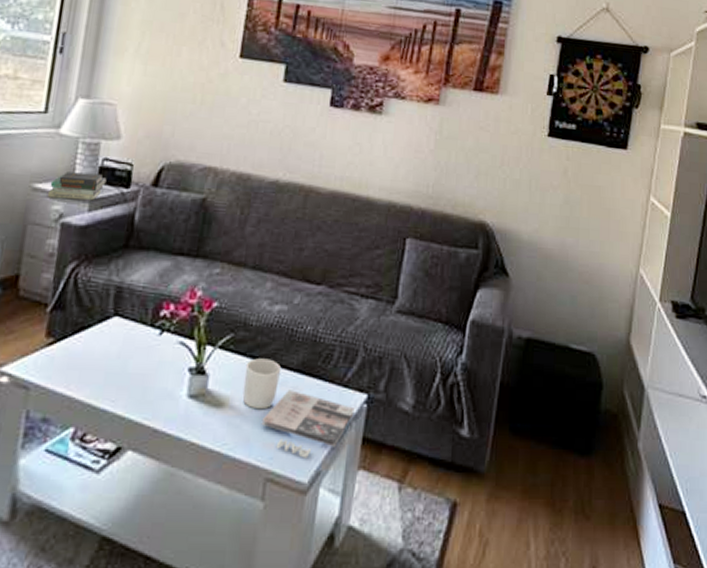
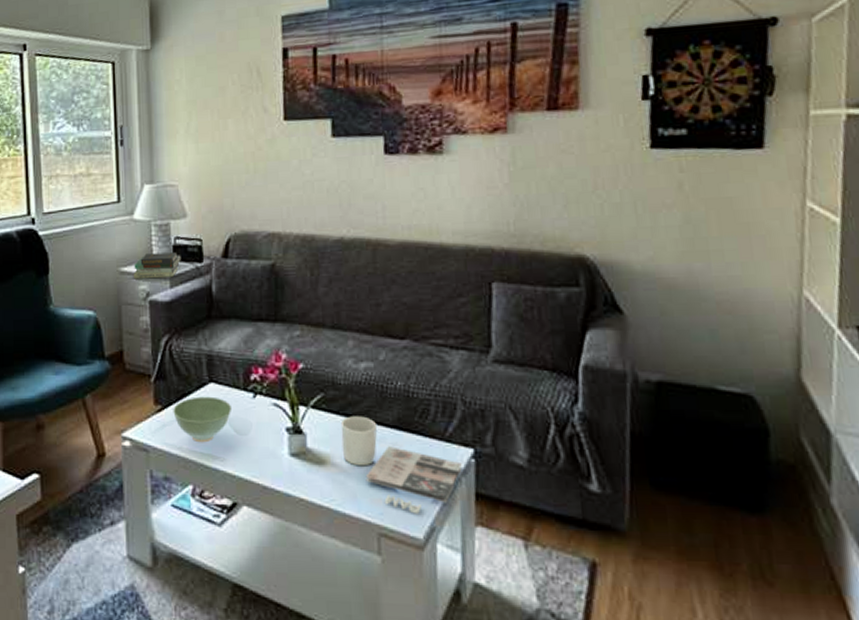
bowl: none [66,330,134,382] -> present [173,396,231,443]

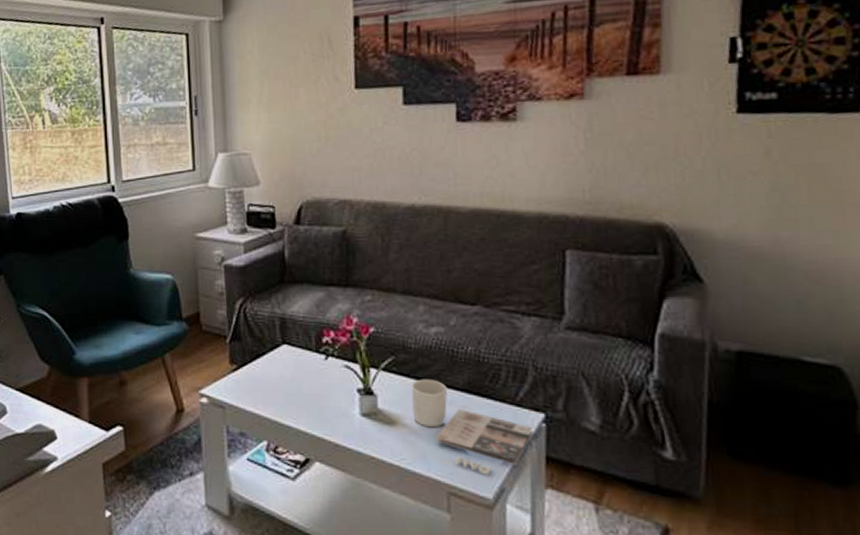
books: present [133,252,181,279] -> none [208,219,255,245]
bowl: present [173,396,231,443] -> none [248,357,304,402]

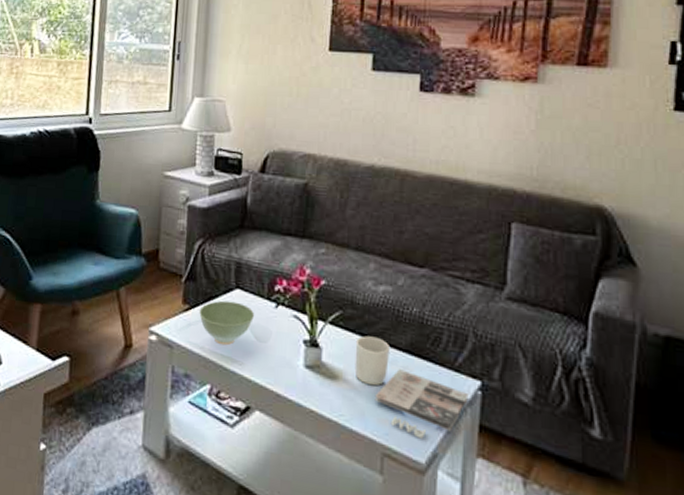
bowl: none [248,357,304,402] -> present [199,300,254,346]

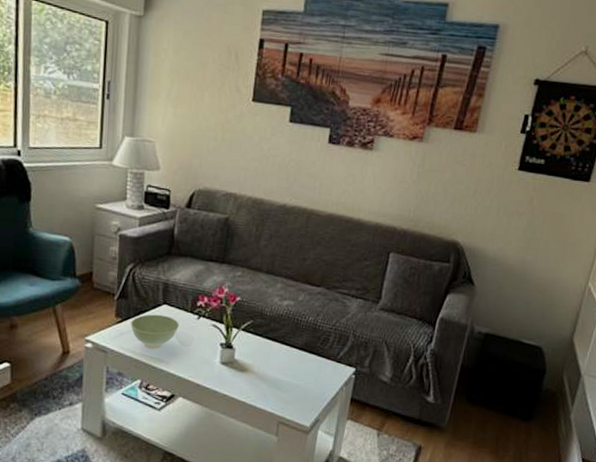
mug: present [354,336,391,386] -> none [260,339,290,375]
magazine: present [374,369,468,439] -> none [275,362,345,410]

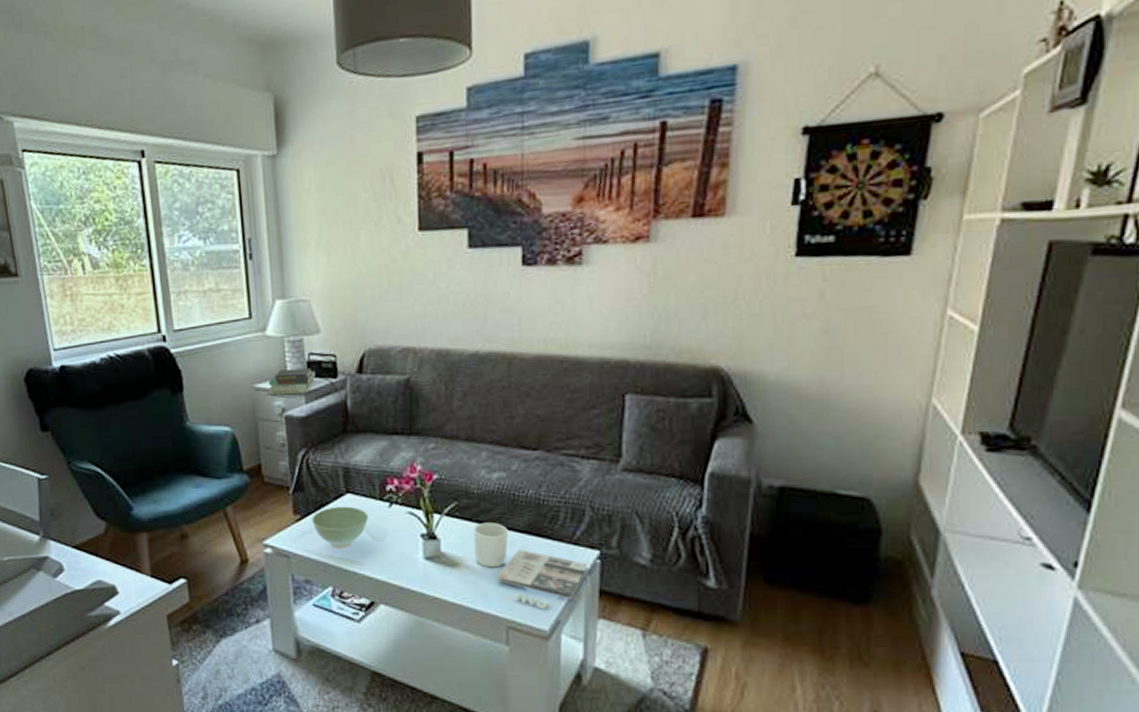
books: none [107,195,151,217] -> present [267,368,316,396]
mug: none [260,339,290,375] -> present [473,522,509,568]
magazine: none [275,362,345,410] -> present [496,549,588,609]

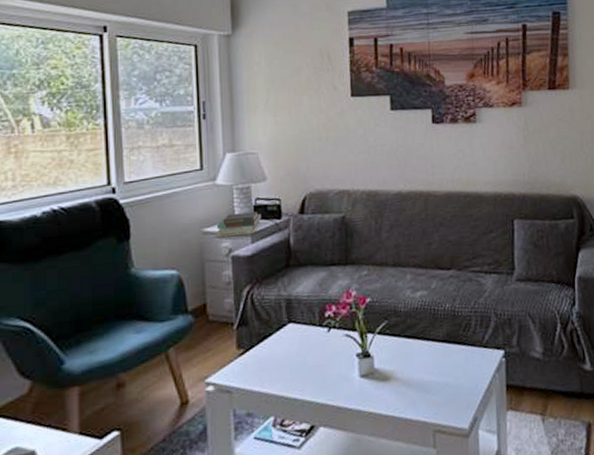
bowl: present [312,506,368,549] -> none [255,335,309,378]
mug: present [473,522,509,568] -> none [401,335,432,378]
magazine: present [496,549,588,609] -> none [422,357,496,410]

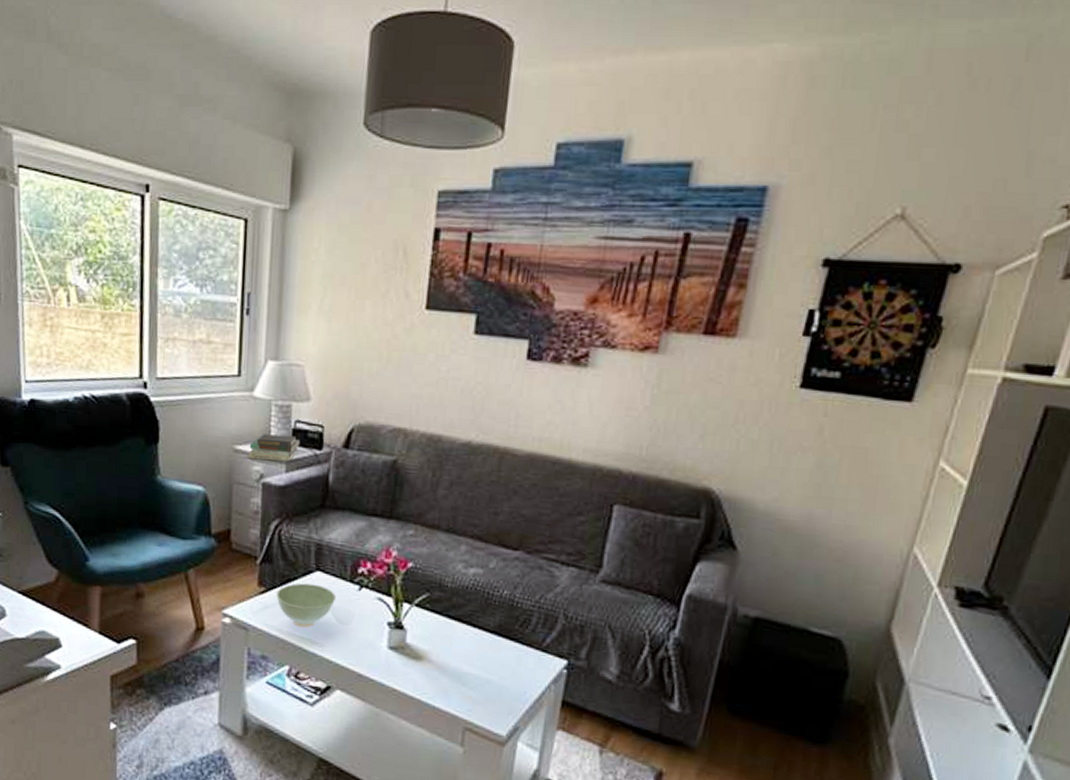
bowl: none [255,335,309,378] -> present [276,583,336,628]

